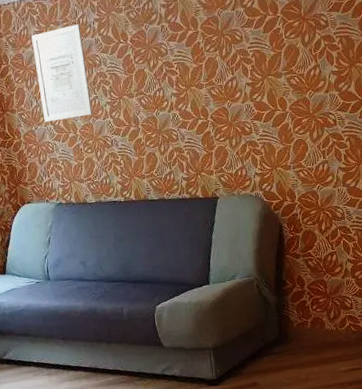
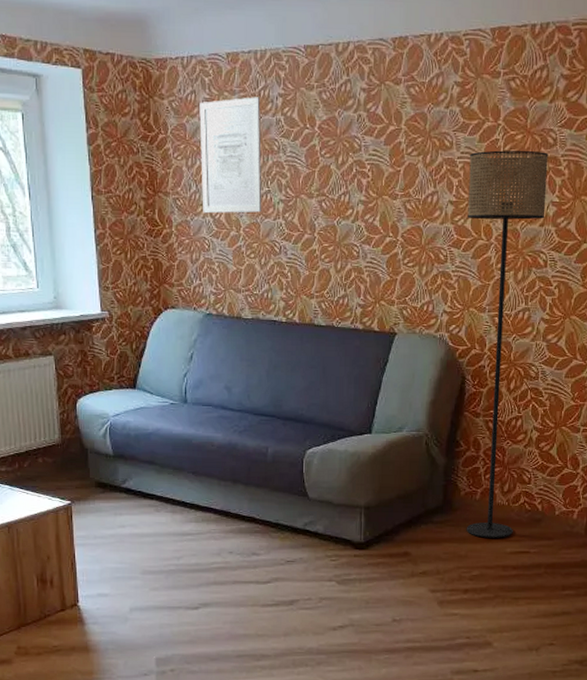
floor lamp: none [258,33,344,361] -> present [466,150,549,538]

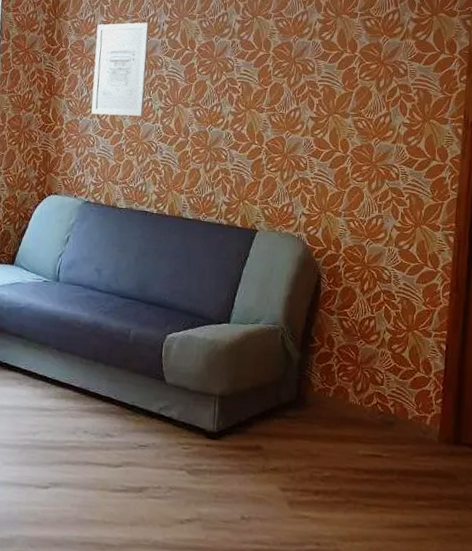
floor lamp: present [466,150,549,538] -> none [318,76,400,439]

